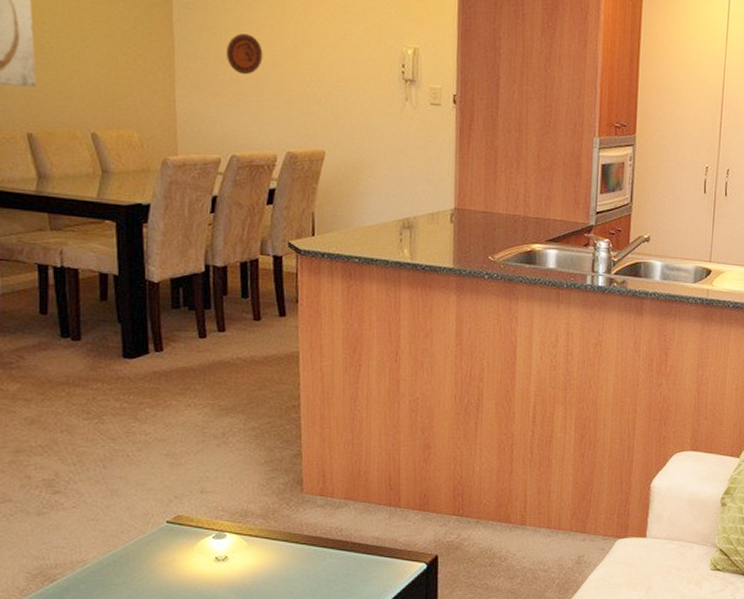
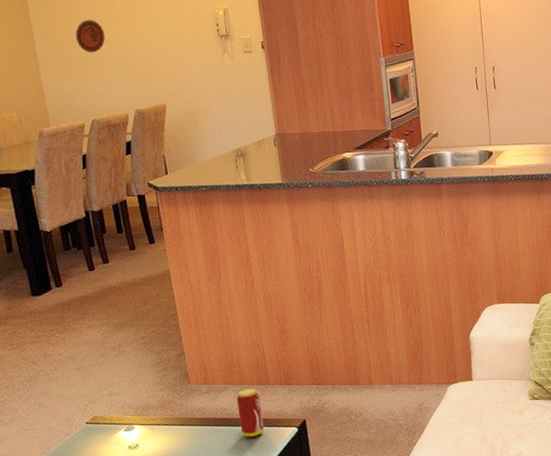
beverage can: none [356,508,387,567] -> present [236,388,265,437]

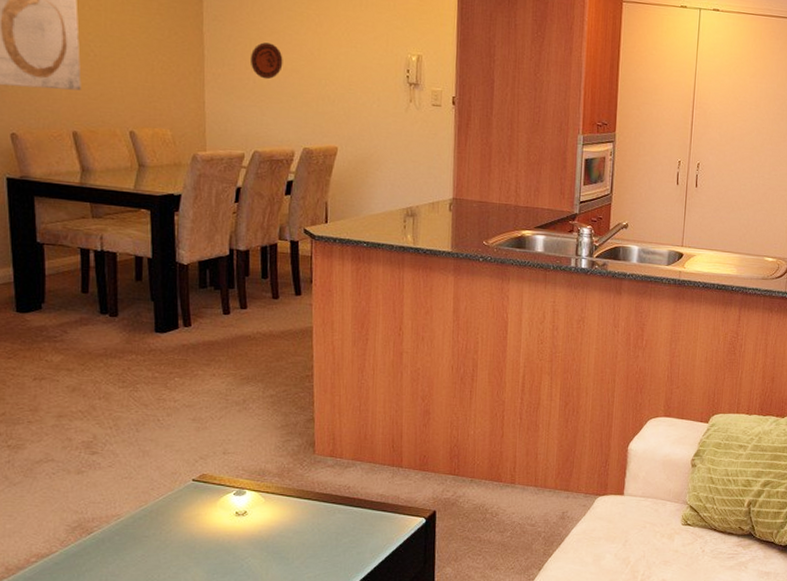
beverage can: present [236,388,265,437] -> none [363,468,390,521]

